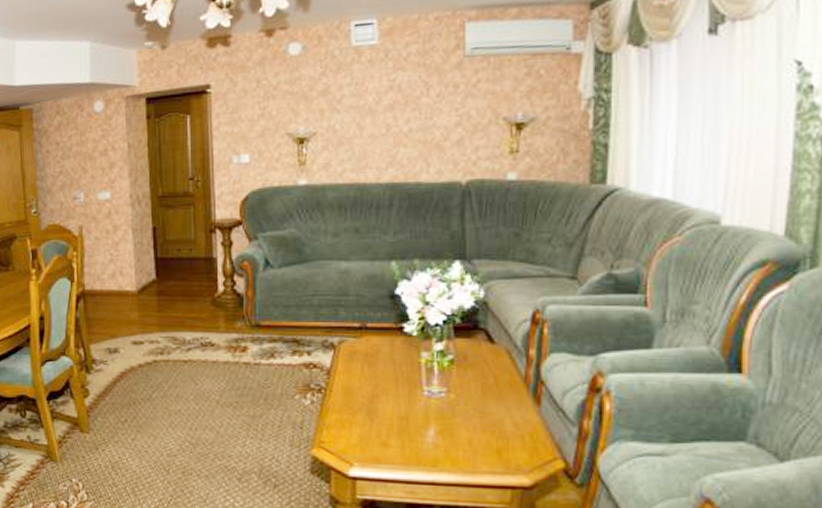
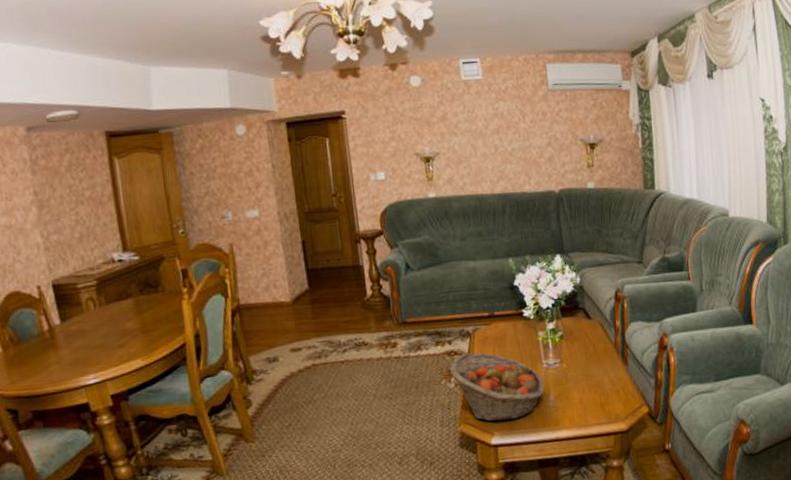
fruit basket: none [306,368,423,452] -> present [449,352,545,422]

